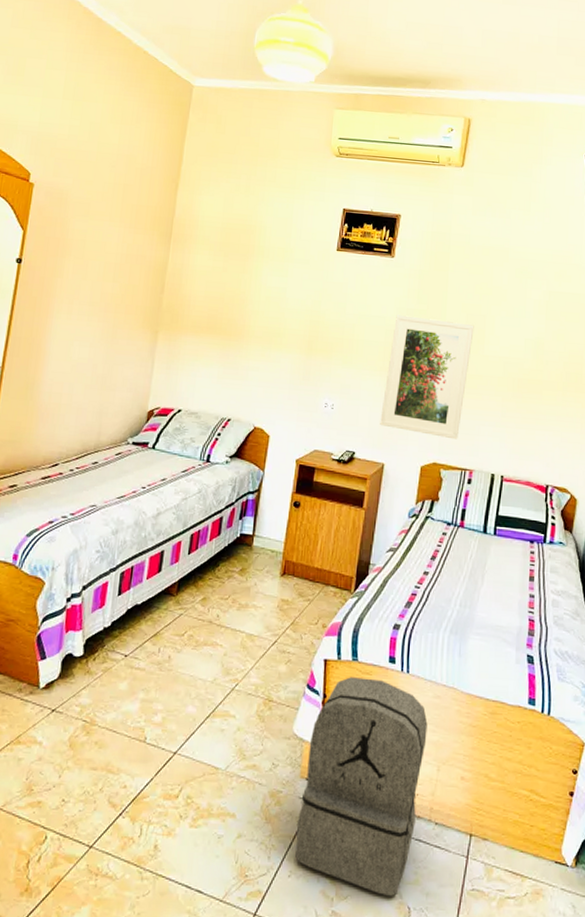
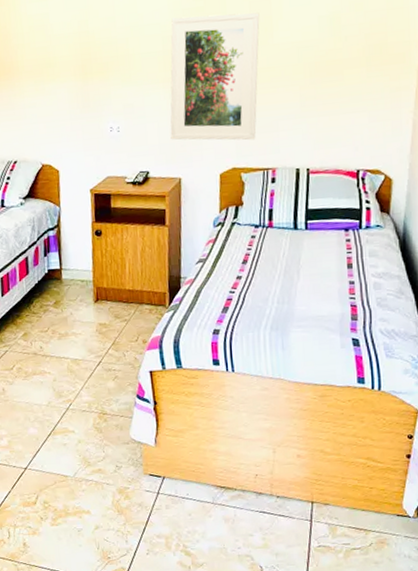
backpack: present [295,677,428,897] -> none [147,381,260,560]

